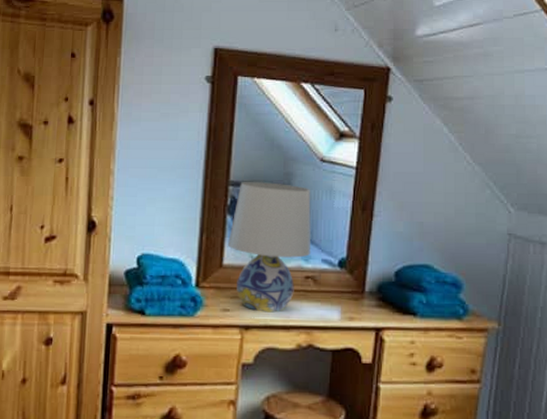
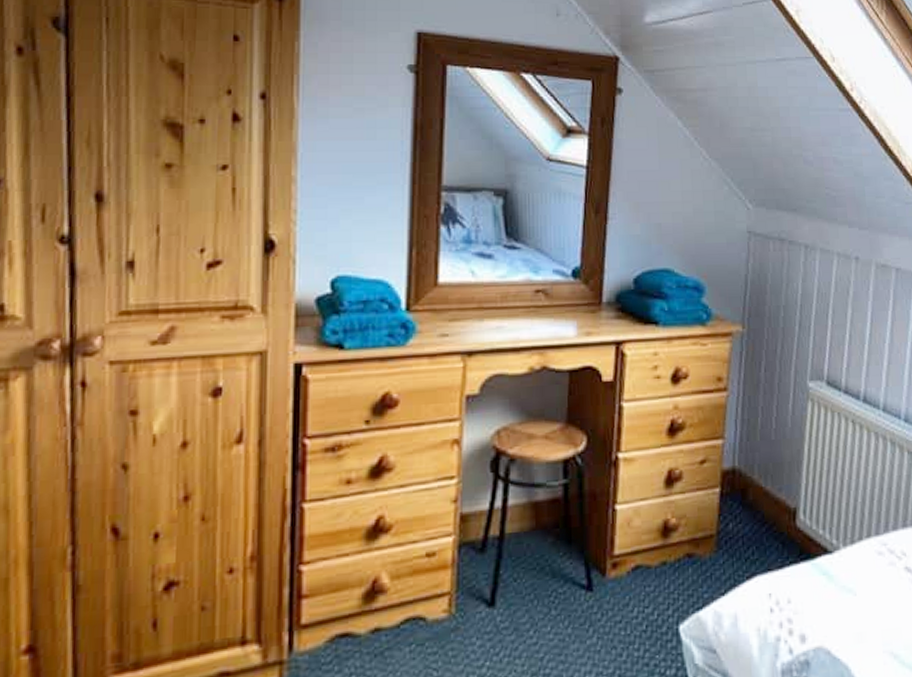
table lamp: present [228,182,311,312] -> none [443,186,541,334]

